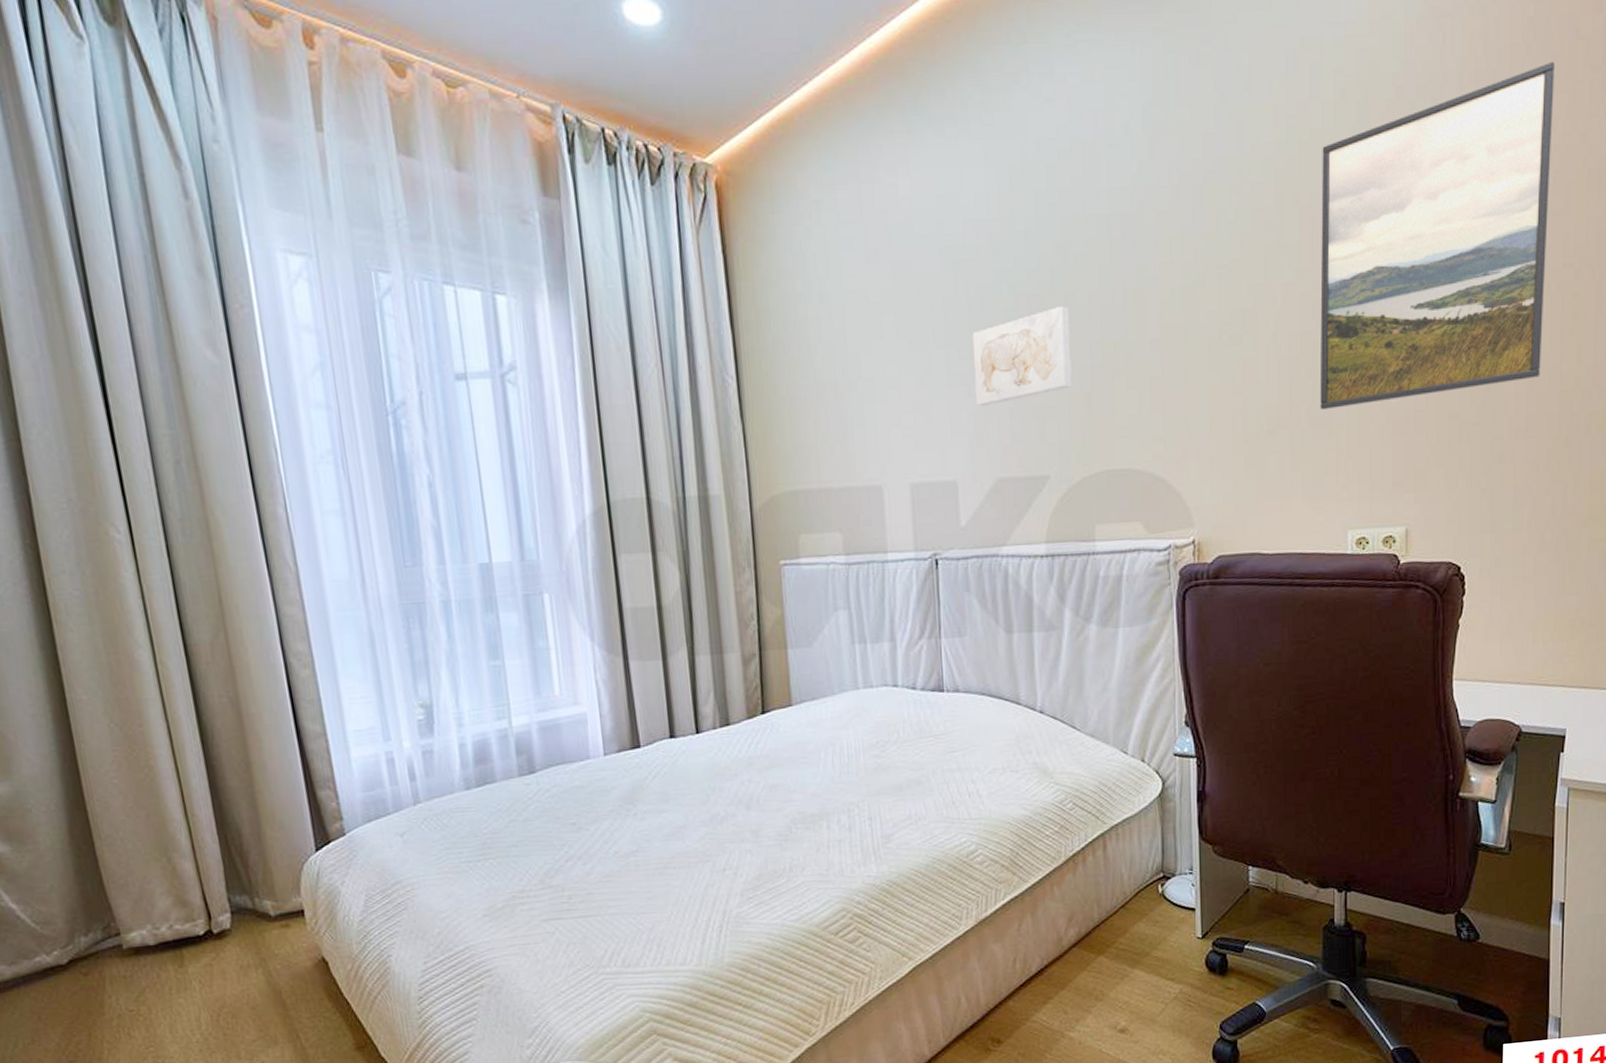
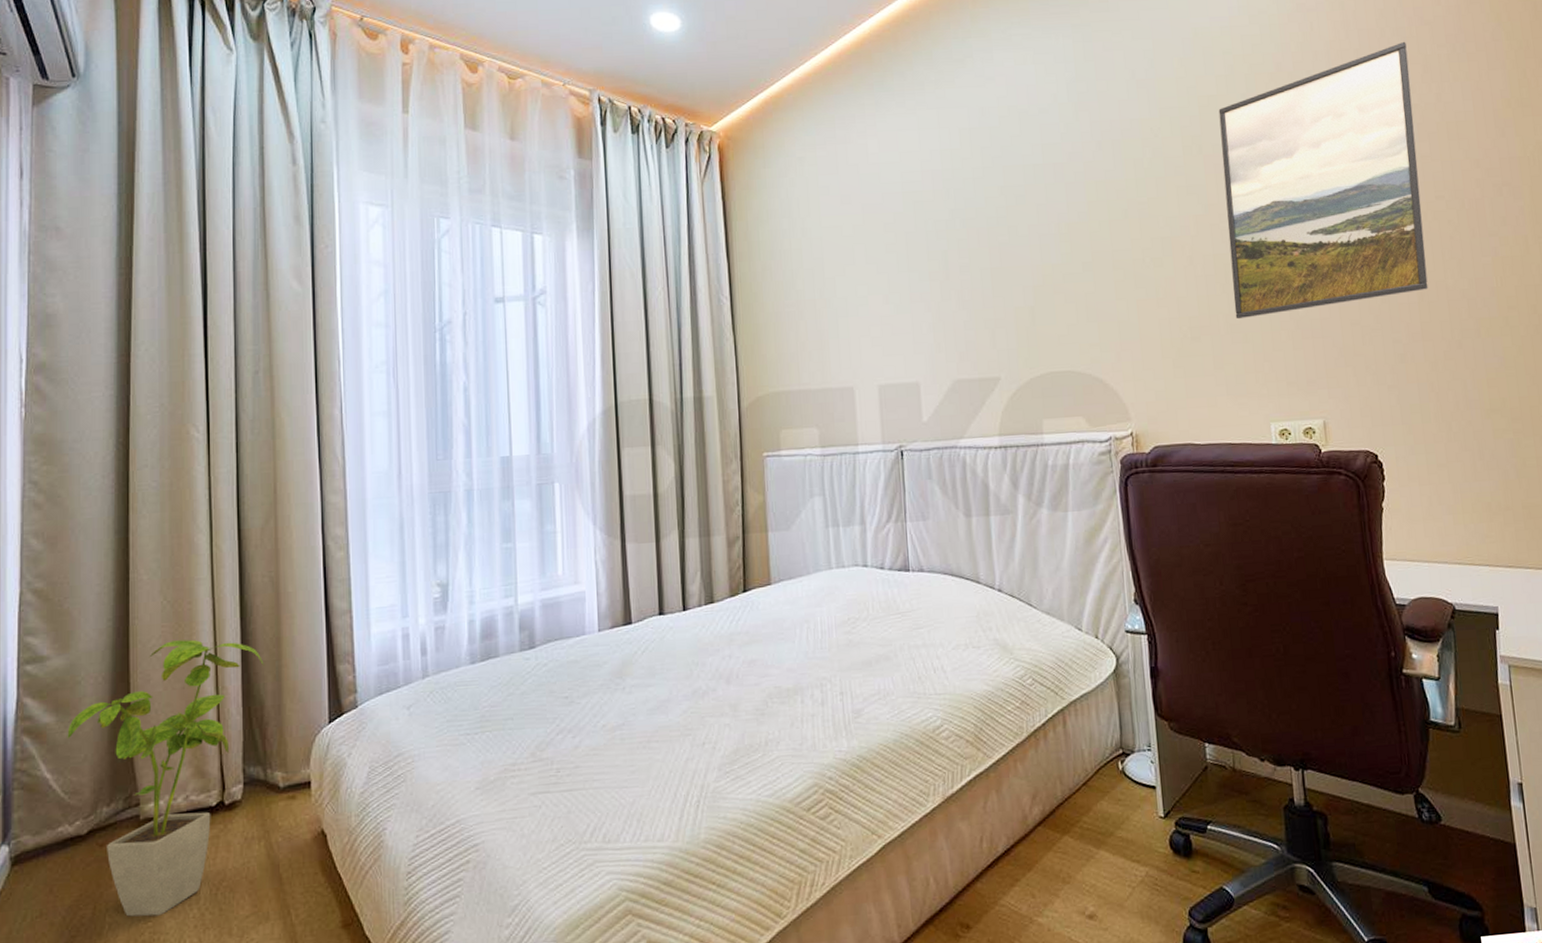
house plant: none [26,764,236,1043] -> present [67,639,264,917]
wall art: present [972,305,1072,407] -> none [930,236,1017,320]

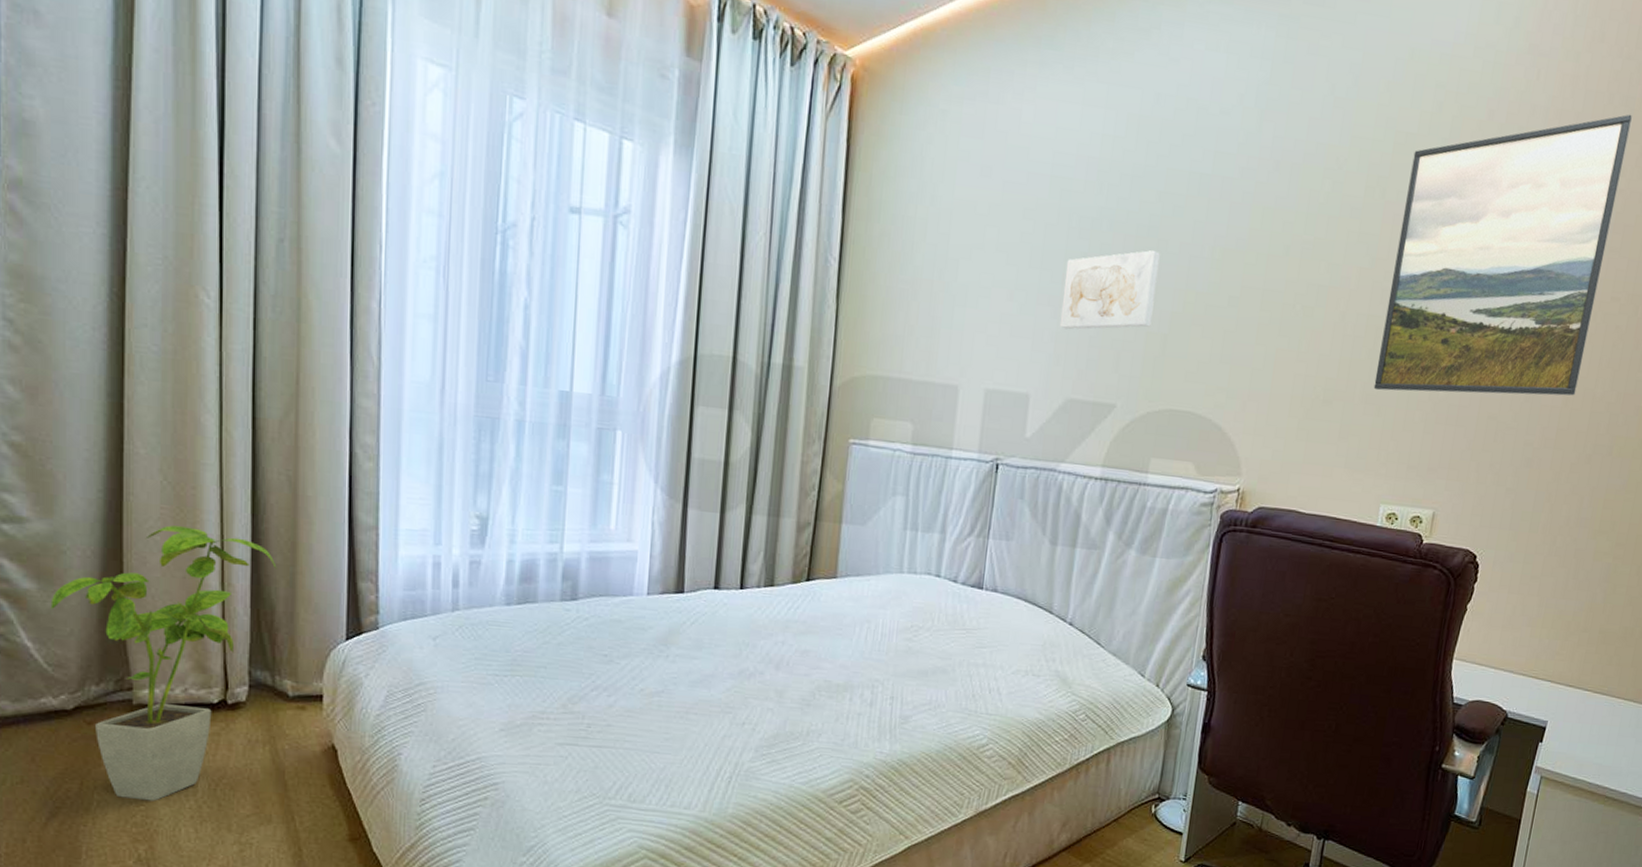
wall art: none [930,236,1017,320] -> present [1059,250,1160,330]

